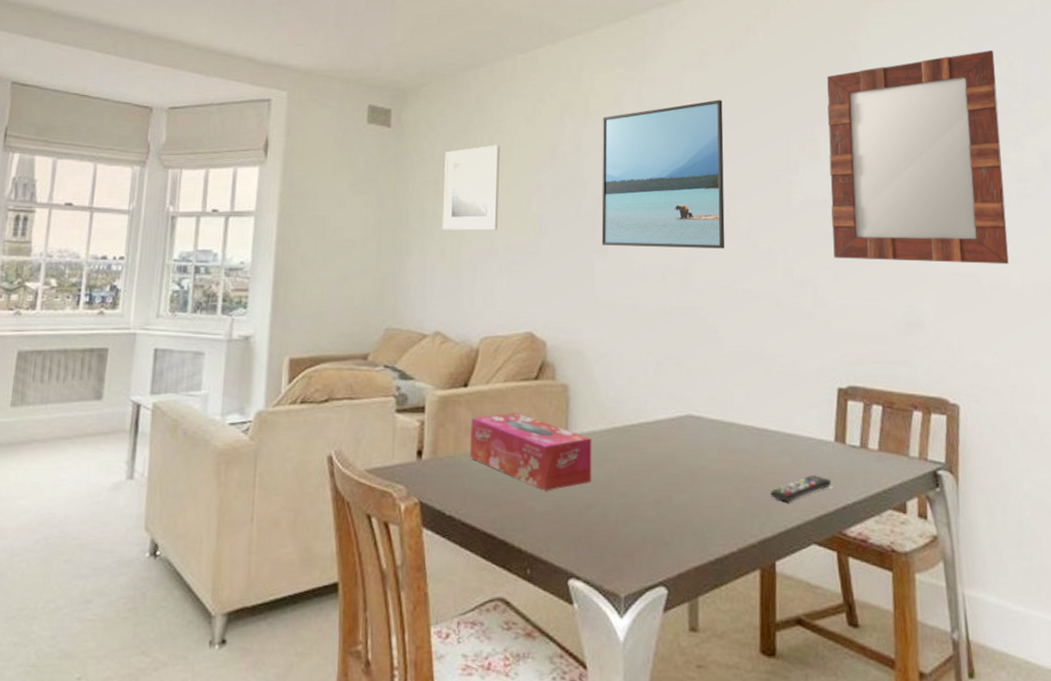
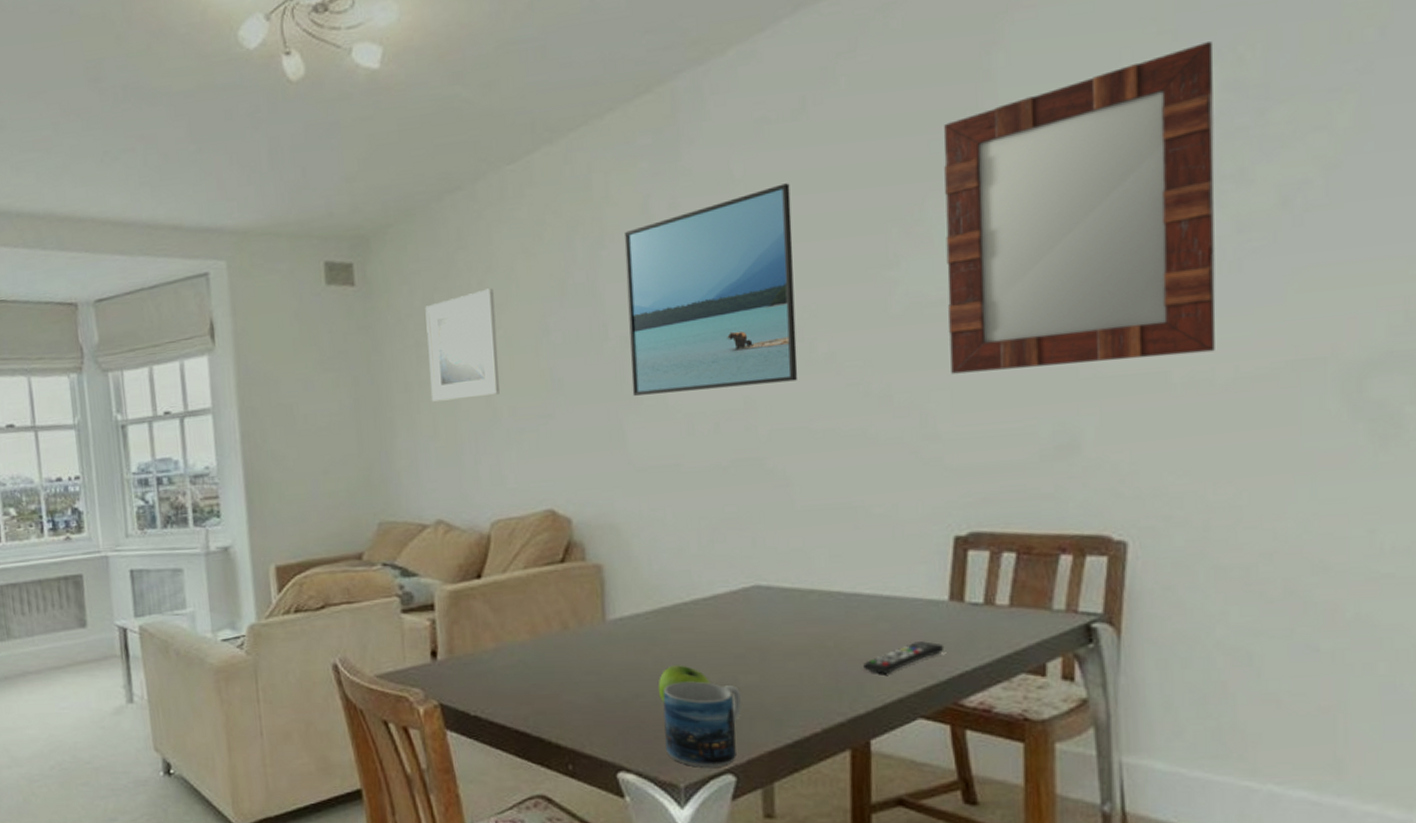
tissue box: present [470,413,592,491] -> none [489,602,637,683]
fruit: none [607,480,650,515] -> present [658,665,710,703]
mug: none [611,496,675,579] -> present [663,681,742,768]

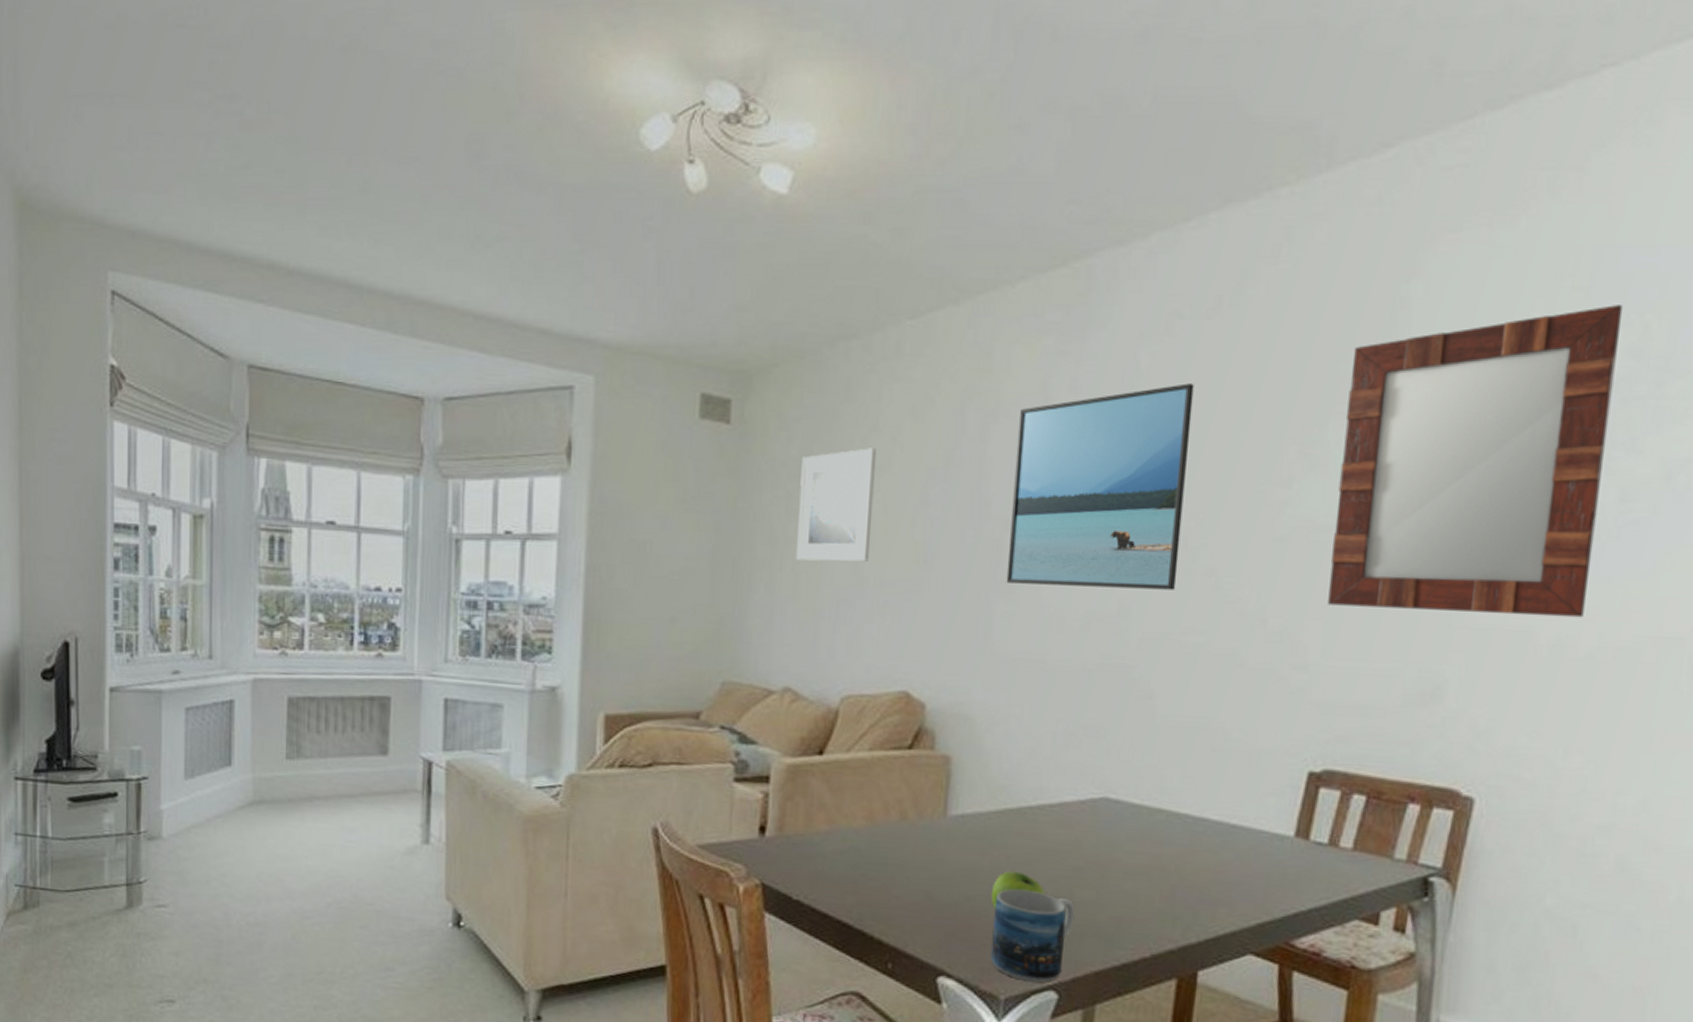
remote control: present [863,641,945,674] -> none [1201,875,1284,905]

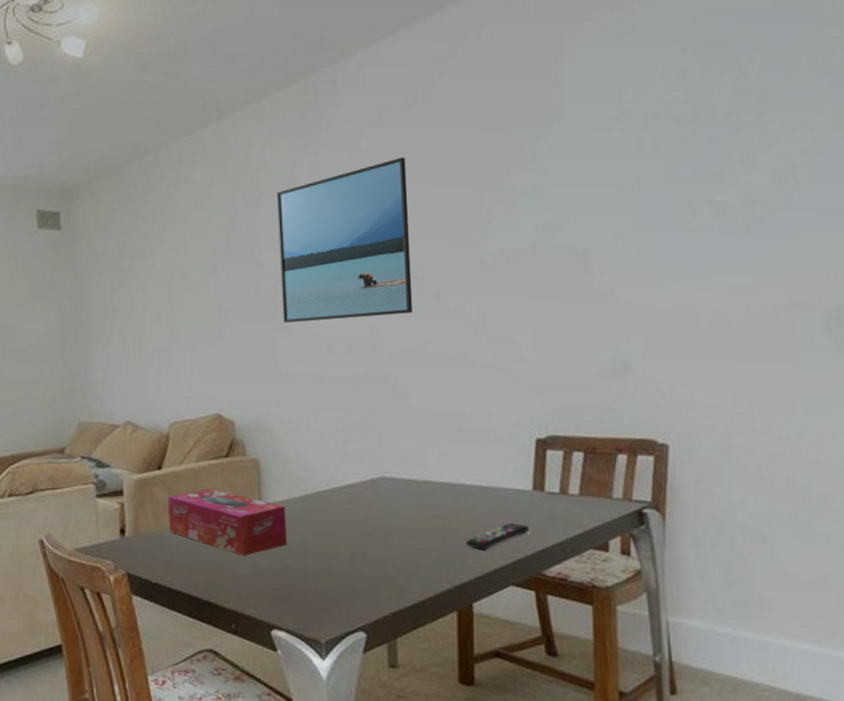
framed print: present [795,448,876,562] -> none [118,234,177,325]
tissue box: none [824,787,977,879] -> present [168,489,287,556]
fruit: present [991,870,1045,909] -> none [304,541,346,573]
mug: present [991,889,1076,983] -> none [308,555,371,626]
remote control: none [1201,875,1284,905] -> present [466,523,530,549]
home mirror: present [1328,305,1624,618] -> none [523,58,731,310]

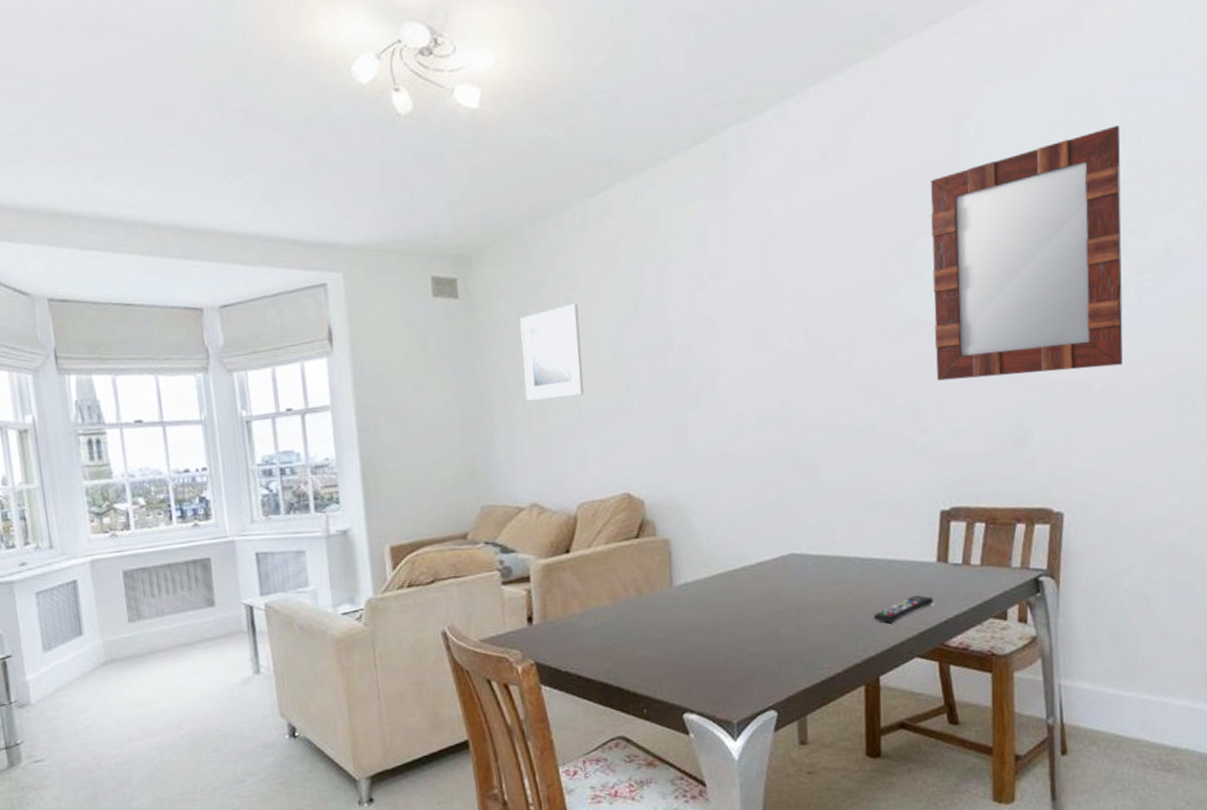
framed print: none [118,234,177,325] -> present [520,303,584,401]
tissue box: present [168,489,287,556] -> none [576,572,699,640]
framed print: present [276,157,413,323] -> none [685,222,823,397]
home mirror: none [523,58,731,310] -> present [930,126,1123,381]

